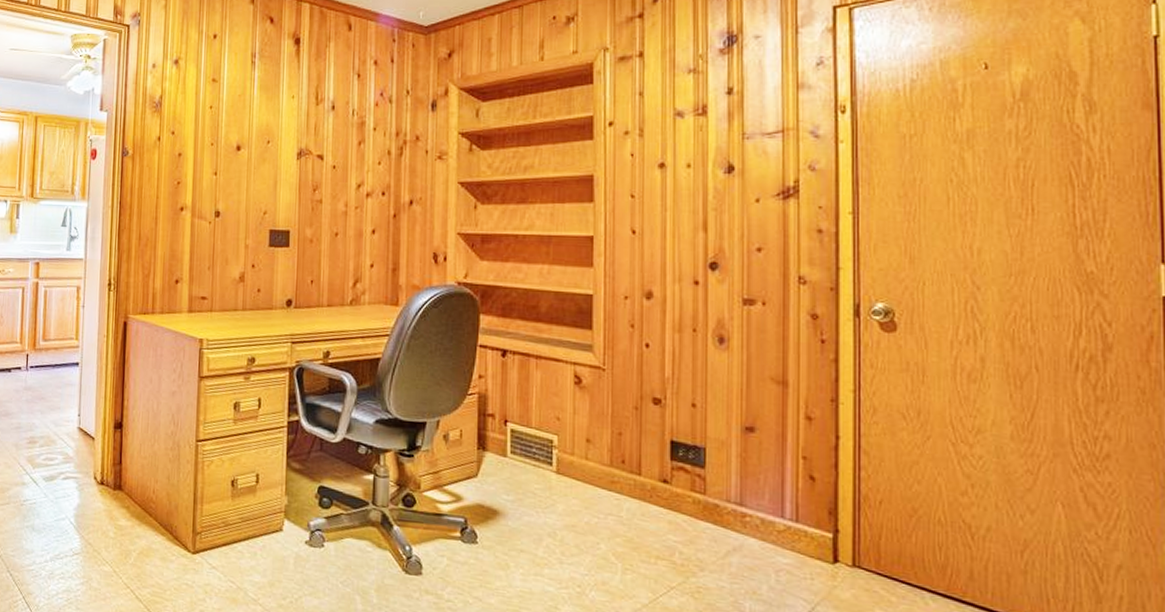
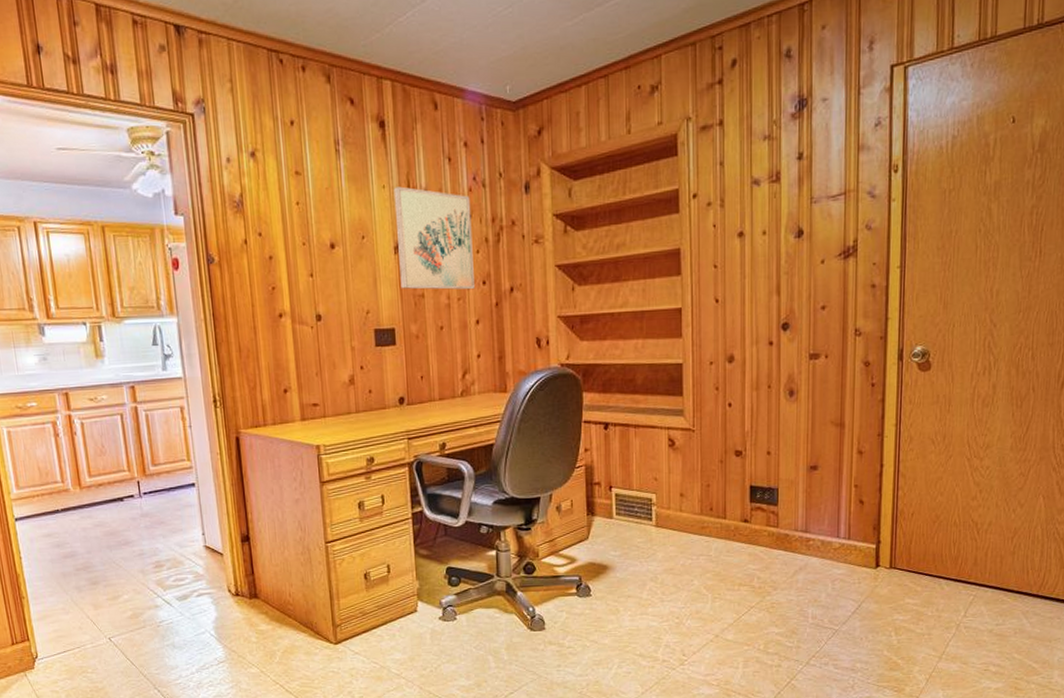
wall art: none [300,98,376,200] -> present [393,186,475,290]

